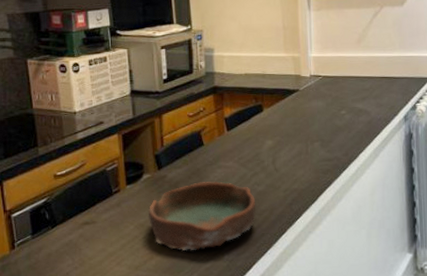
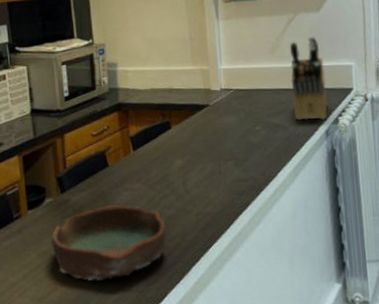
knife block: none [374,28,407,107] -> present [289,36,327,121]

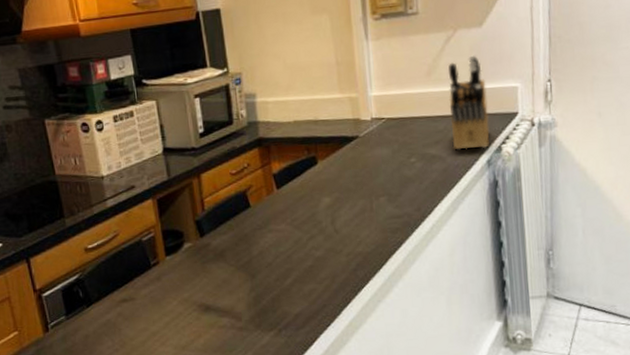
bowl: present [50,205,167,282] -> none [191,248,315,328]

